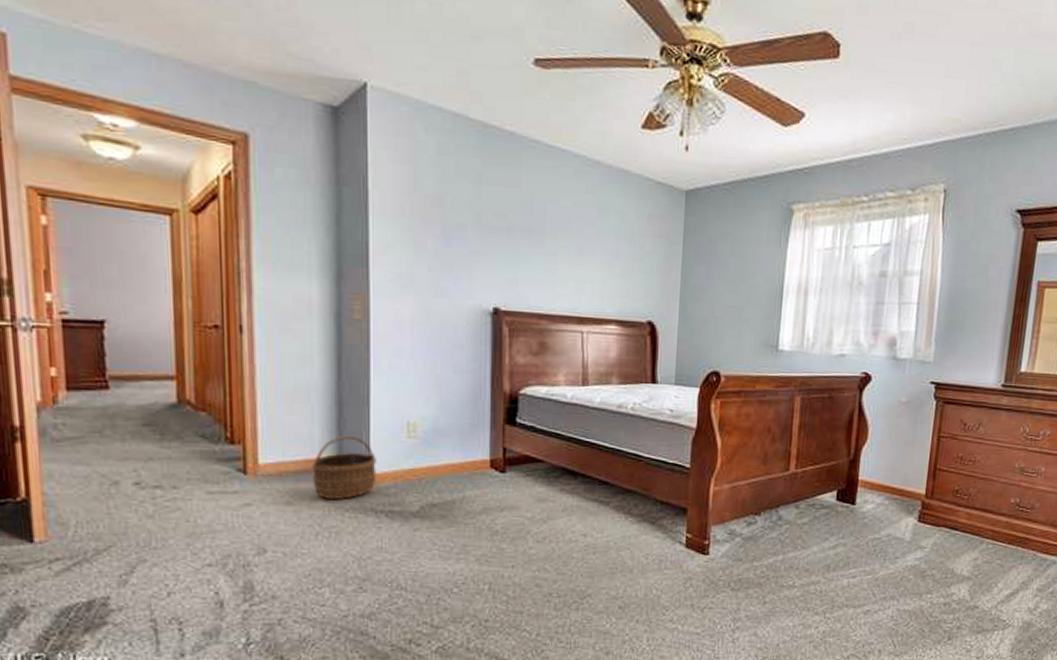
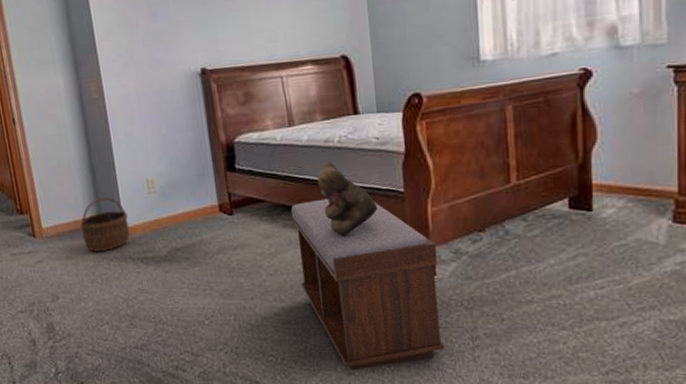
bench: none [569,466,713,650] -> present [290,198,445,371]
teddy bear: none [604,427,662,508] -> present [317,161,378,237]

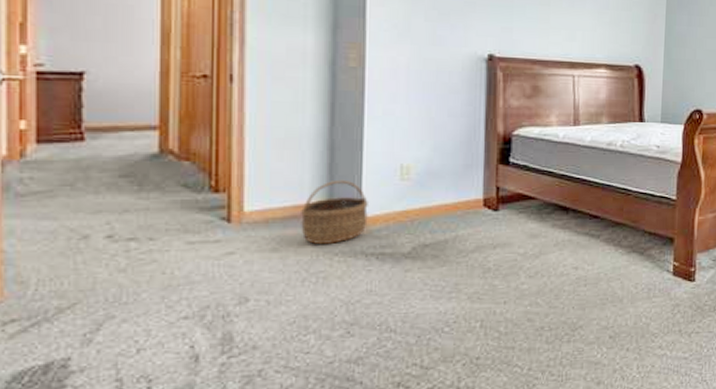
bench: present [290,198,445,371] -> none [560,201,699,379]
teddy bear: present [317,161,378,237] -> none [595,164,650,240]

